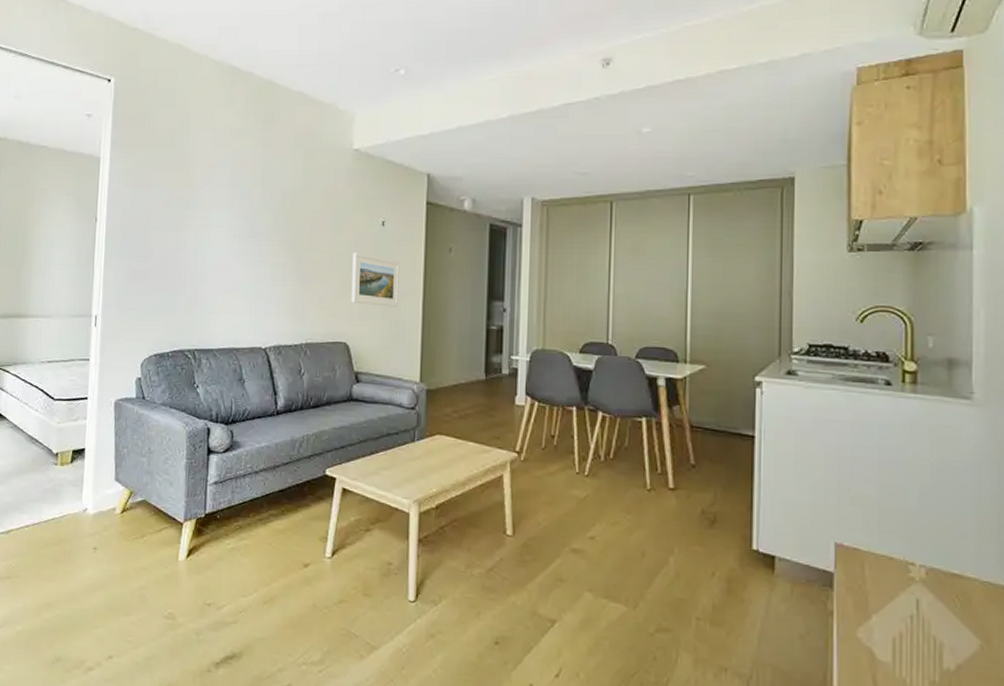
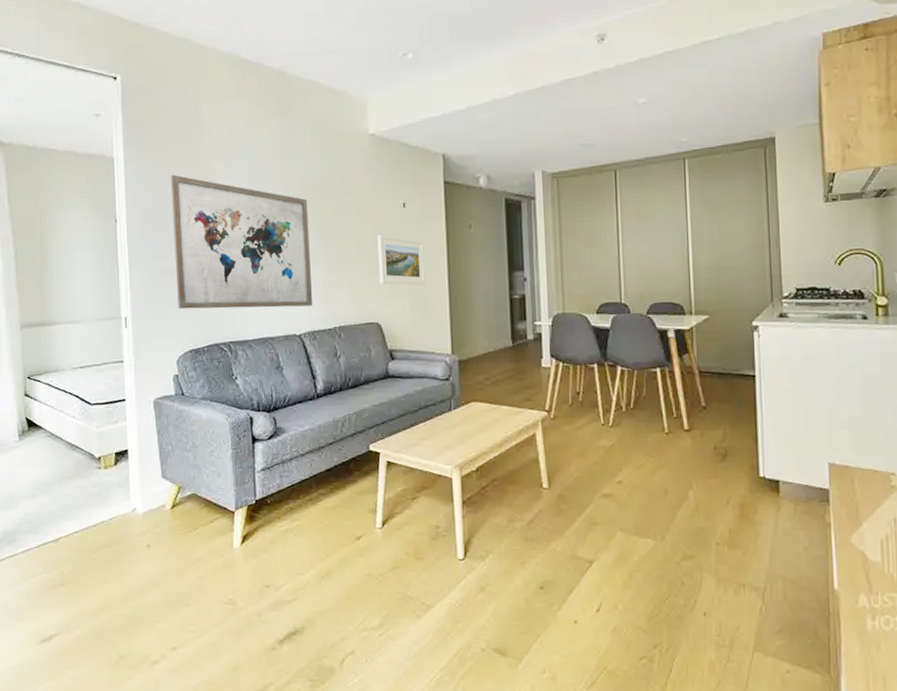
wall art: none [147,177,285,320] -> present [170,174,313,309]

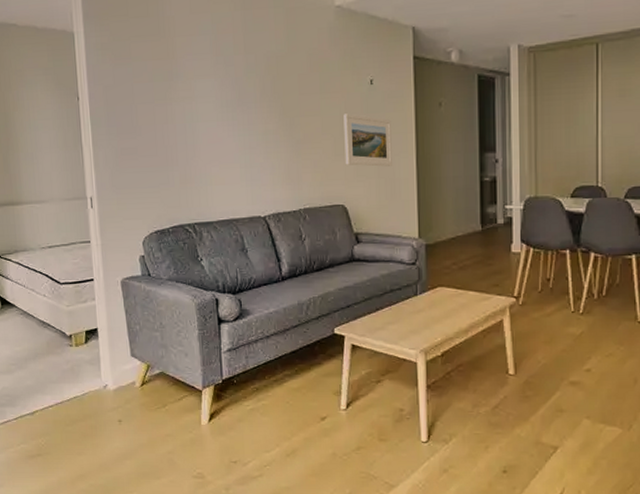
wall art: present [170,174,313,309] -> none [131,50,278,190]

